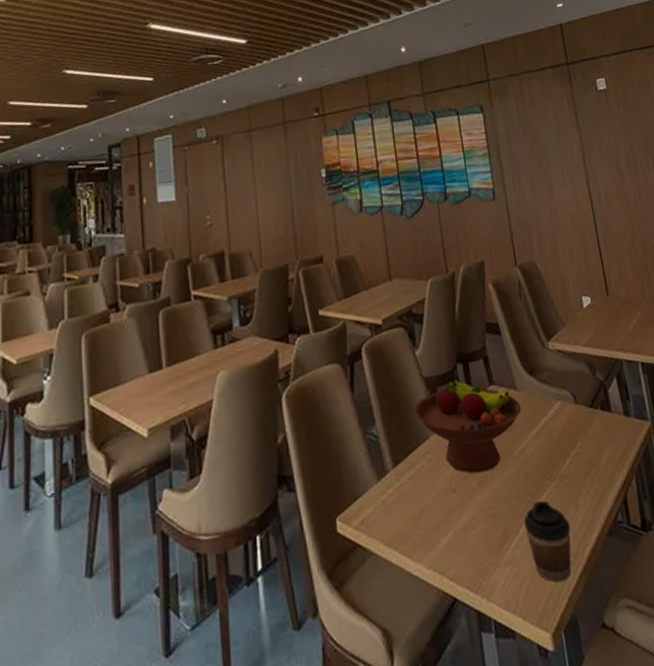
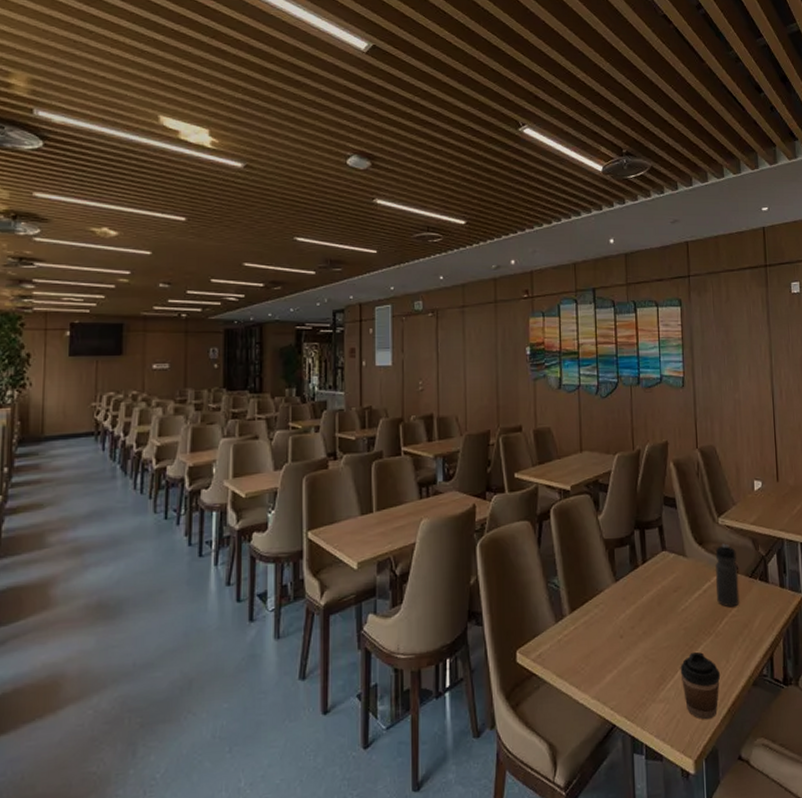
fruit bowl: present [414,374,522,474] -> none [593,539,689,624]
water bottle: none [549,370,582,445] -> present [715,543,740,607]

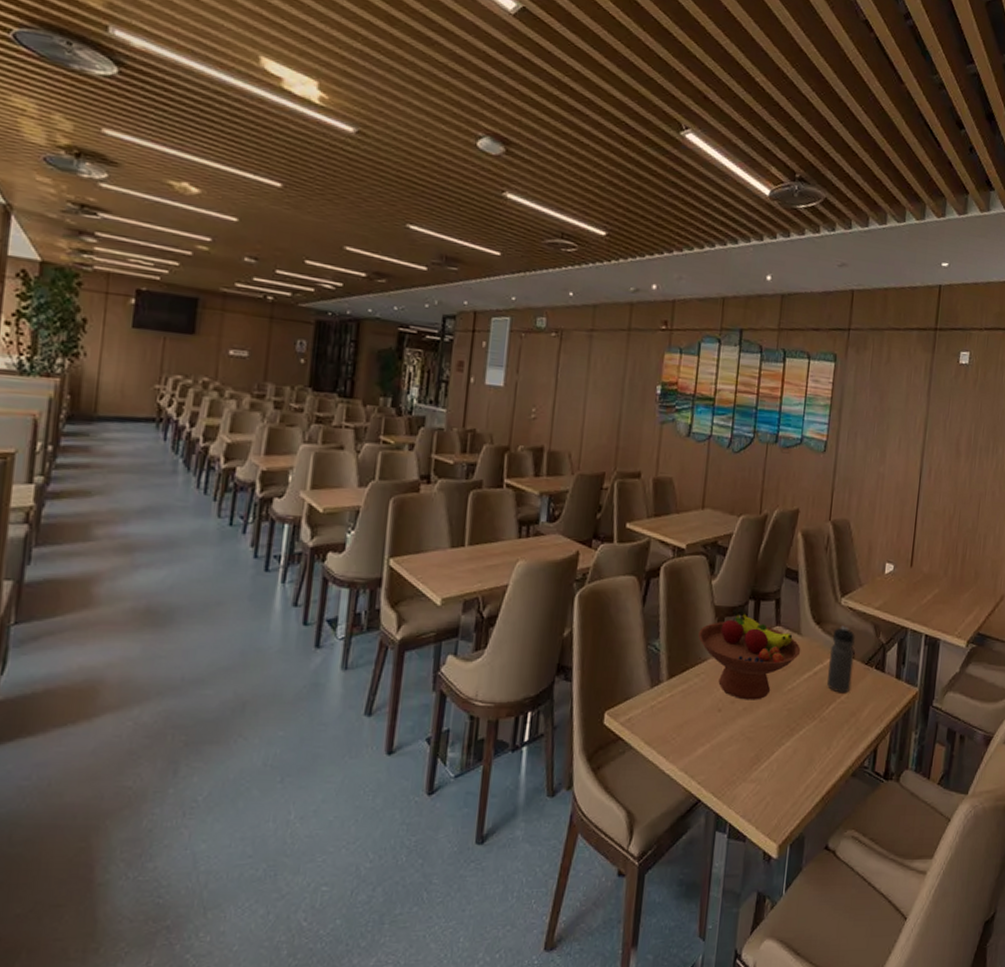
fruit bowl: none [593,539,689,624] -> present [698,608,801,700]
coffee cup: present [680,651,721,719] -> none [777,734,820,804]

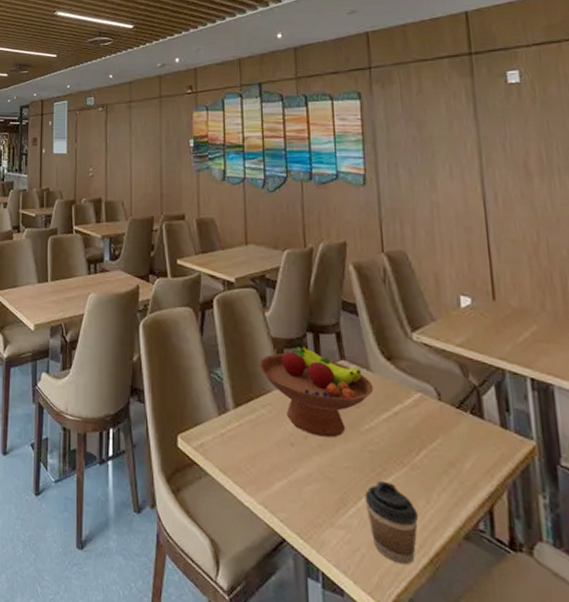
coffee cup: none [777,734,820,804] -> present [364,480,419,564]
water bottle: present [827,625,855,693] -> none [408,363,443,440]

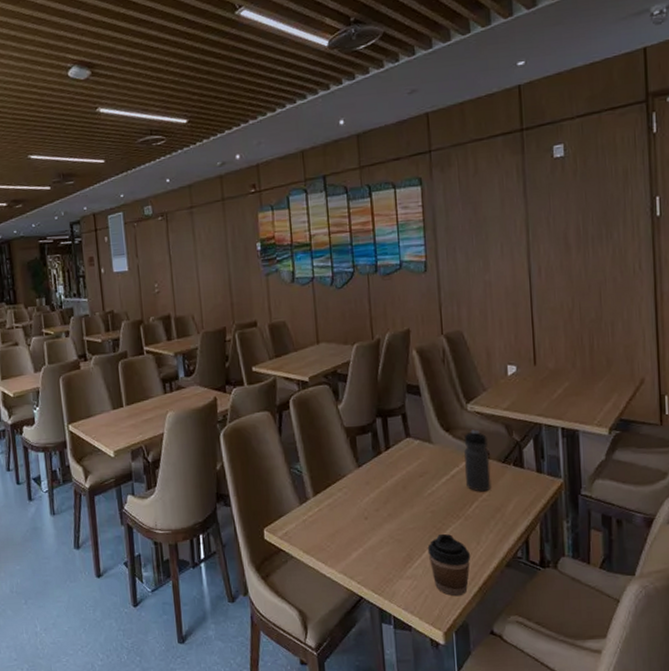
fruit bowl: present [259,340,374,438] -> none [334,426,435,507]
water bottle: none [408,363,443,440] -> present [463,429,491,492]

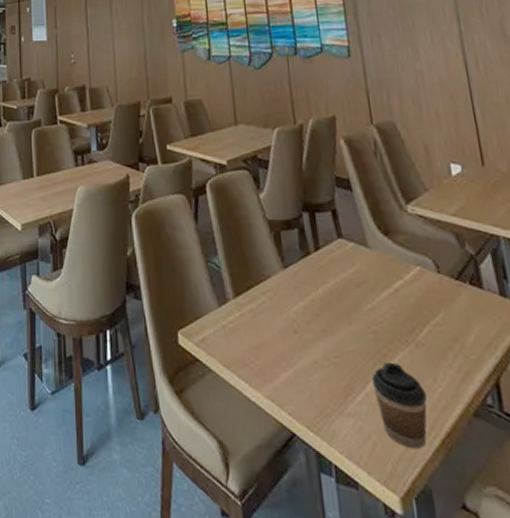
water bottle: present [463,429,491,492] -> none [406,236,445,314]

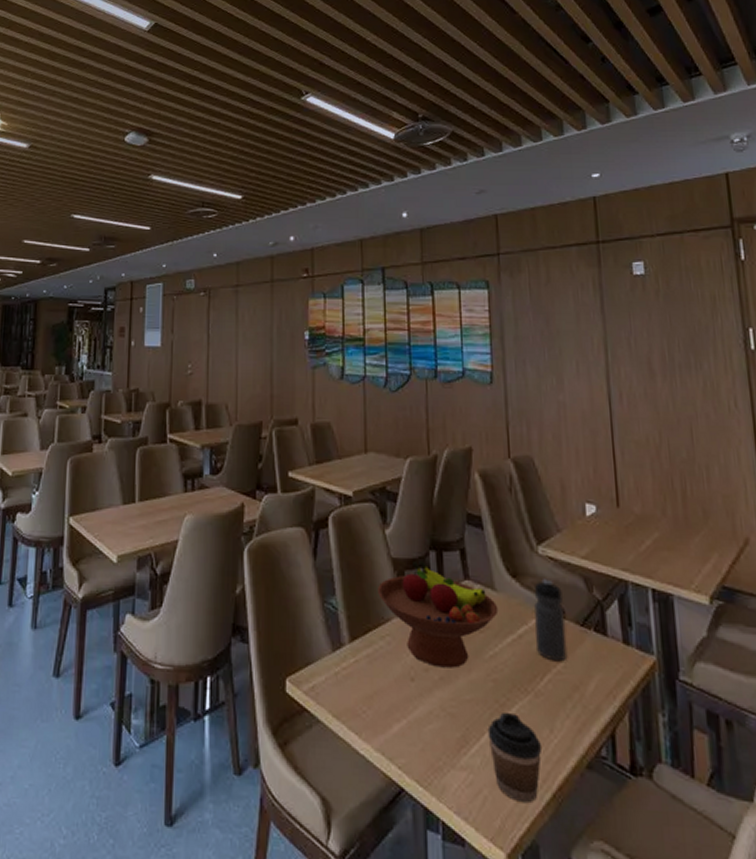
fruit bowl: none [256,221,373,321] -> present [378,560,499,668]
water bottle: none [406,236,445,314] -> present [533,579,568,662]

